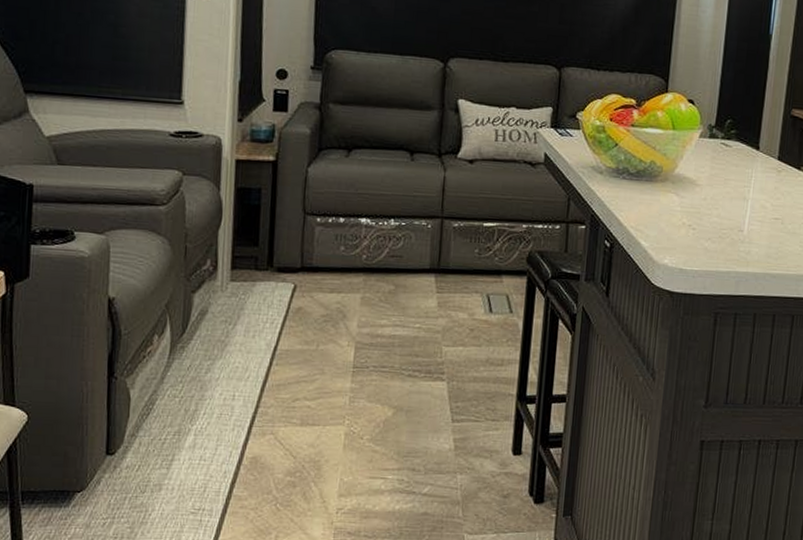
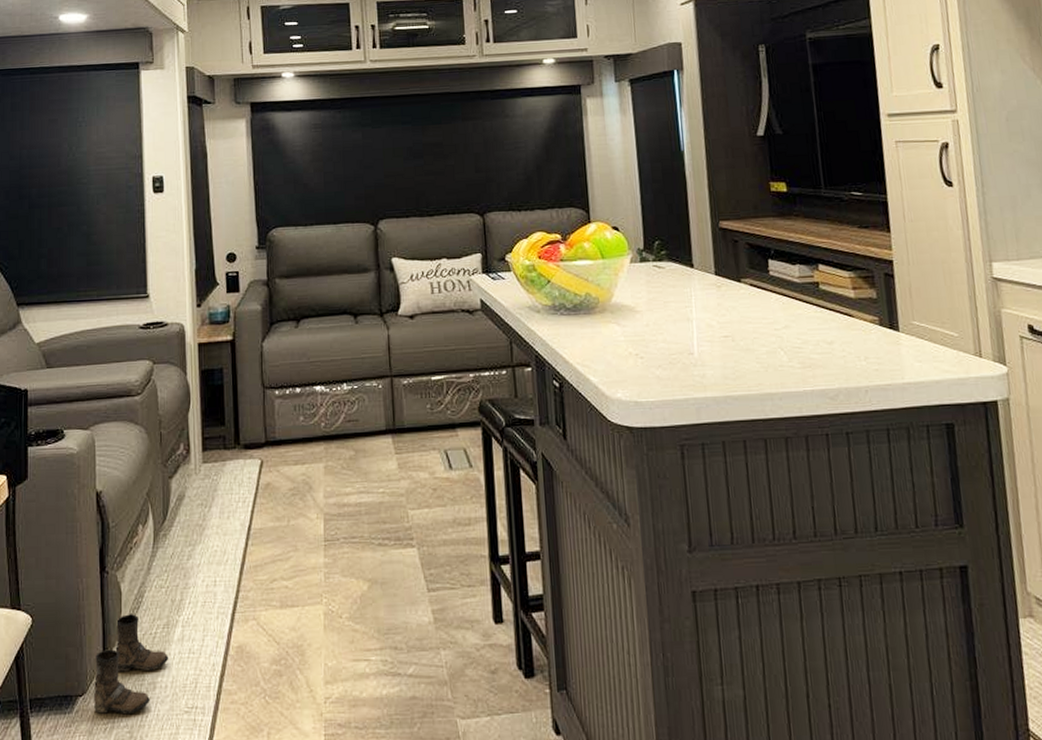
boots: none [93,419,178,512] -> present [94,614,169,715]

